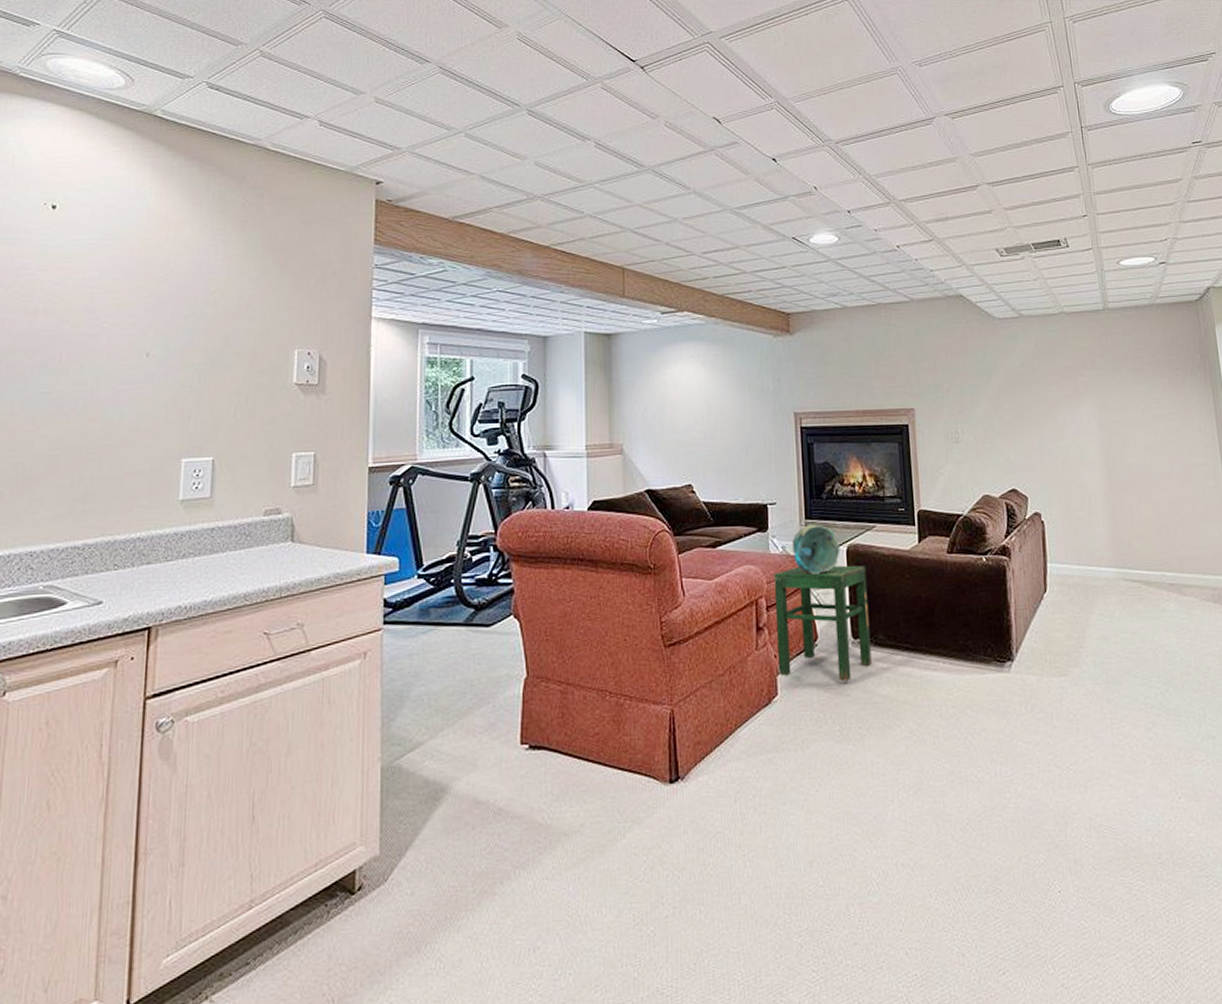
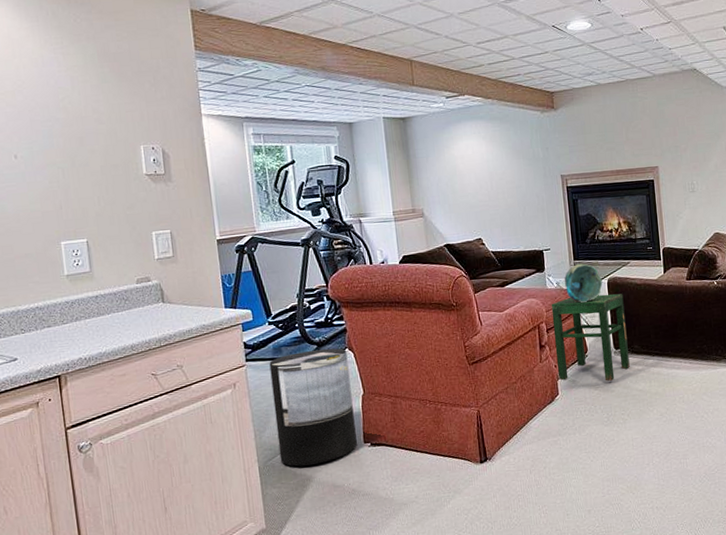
trash can: none [410,613,511,771] -> present [269,348,357,467]

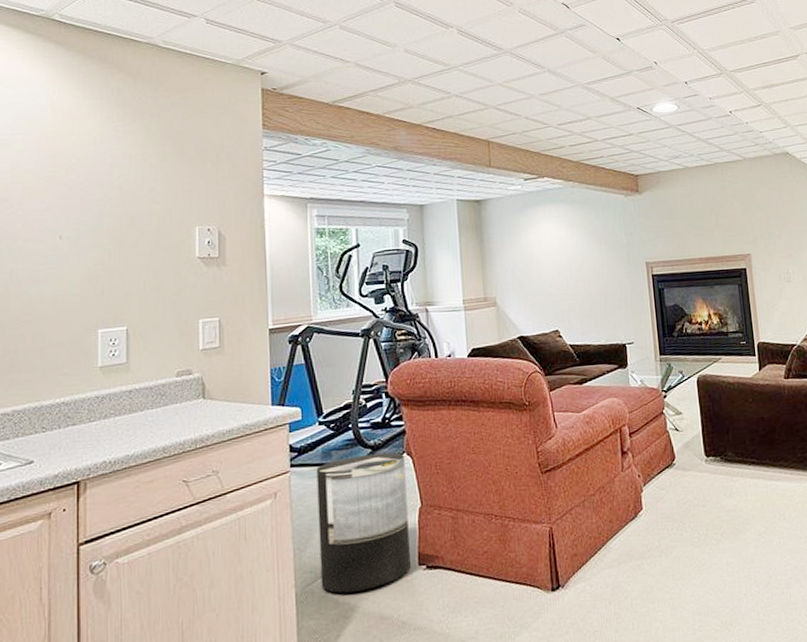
stool: present [551,293,630,381] -> none [634,393,723,494]
decorative bowl: present [565,263,603,304] -> none [649,359,692,404]

